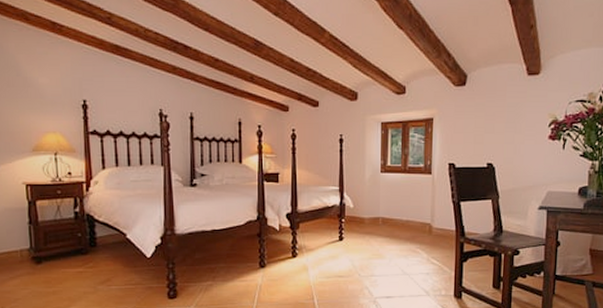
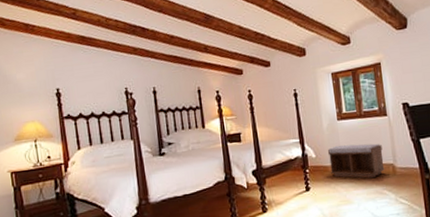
bench: none [366,198,422,236] -> present [327,143,385,179]

